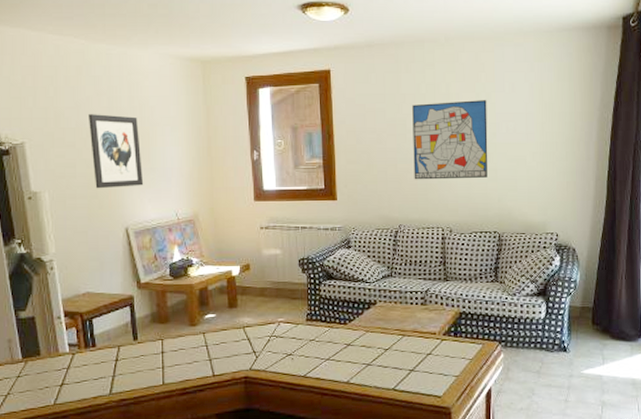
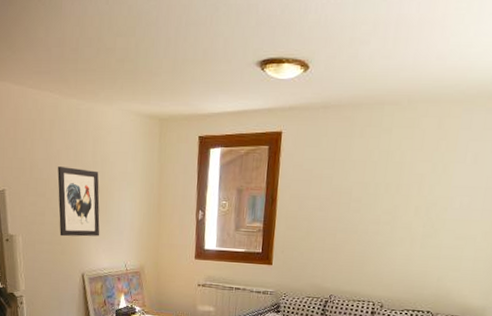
wall art: present [412,100,488,180] -> none [352,171,443,255]

